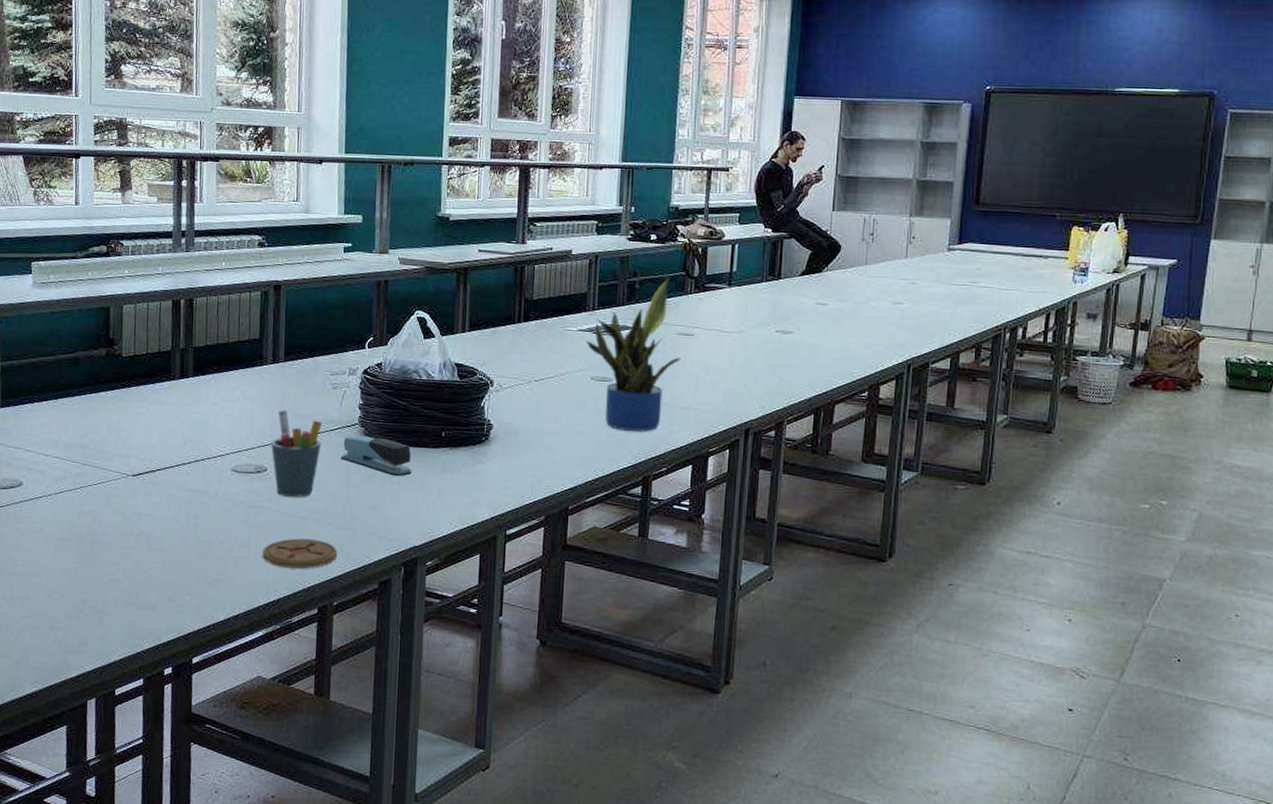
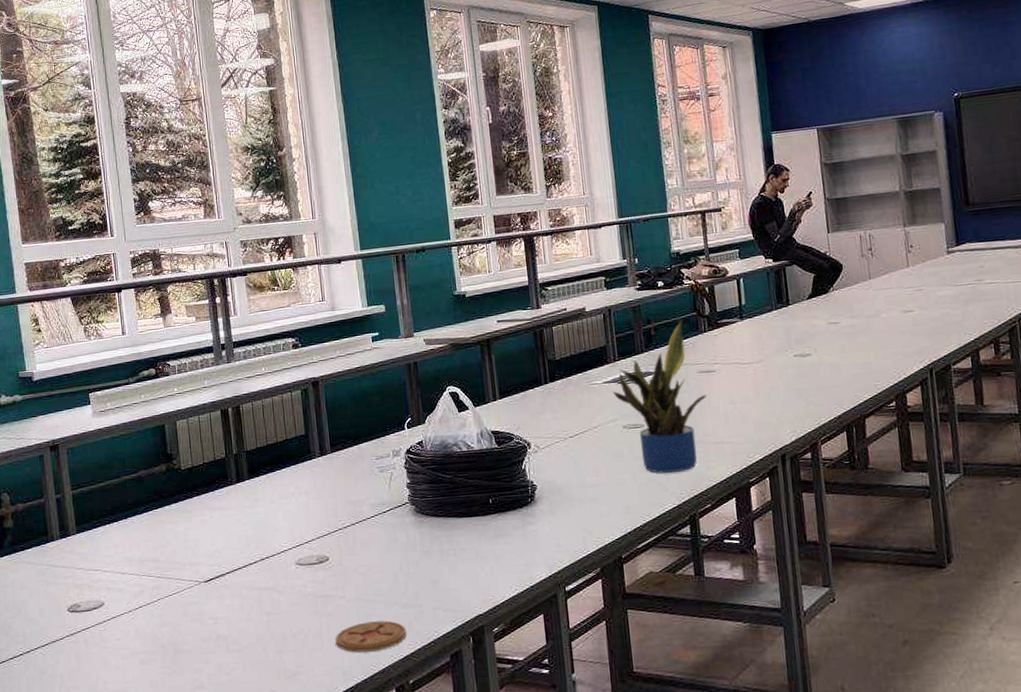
pen holder: present [271,409,323,498] -> none [329,498,377,583]
stapler: present [341,435,412,477] -> none [397,513,466,549]

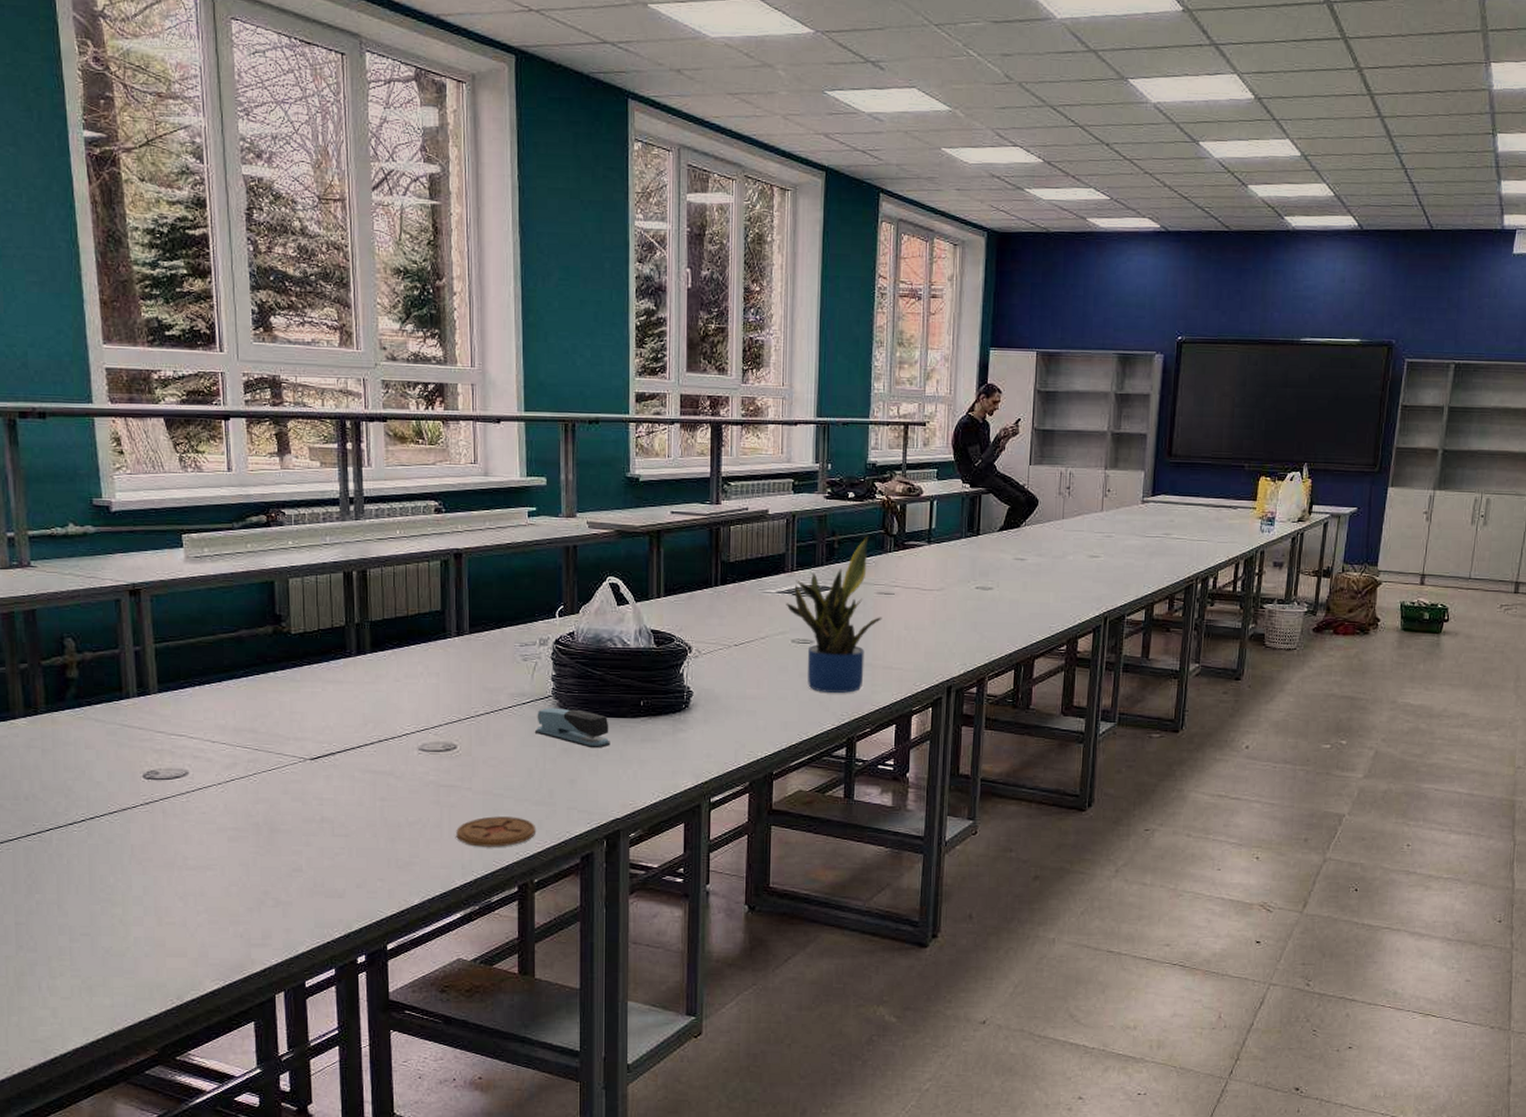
stapler: none [397,513,466,549] -> present [535,707,610,749]

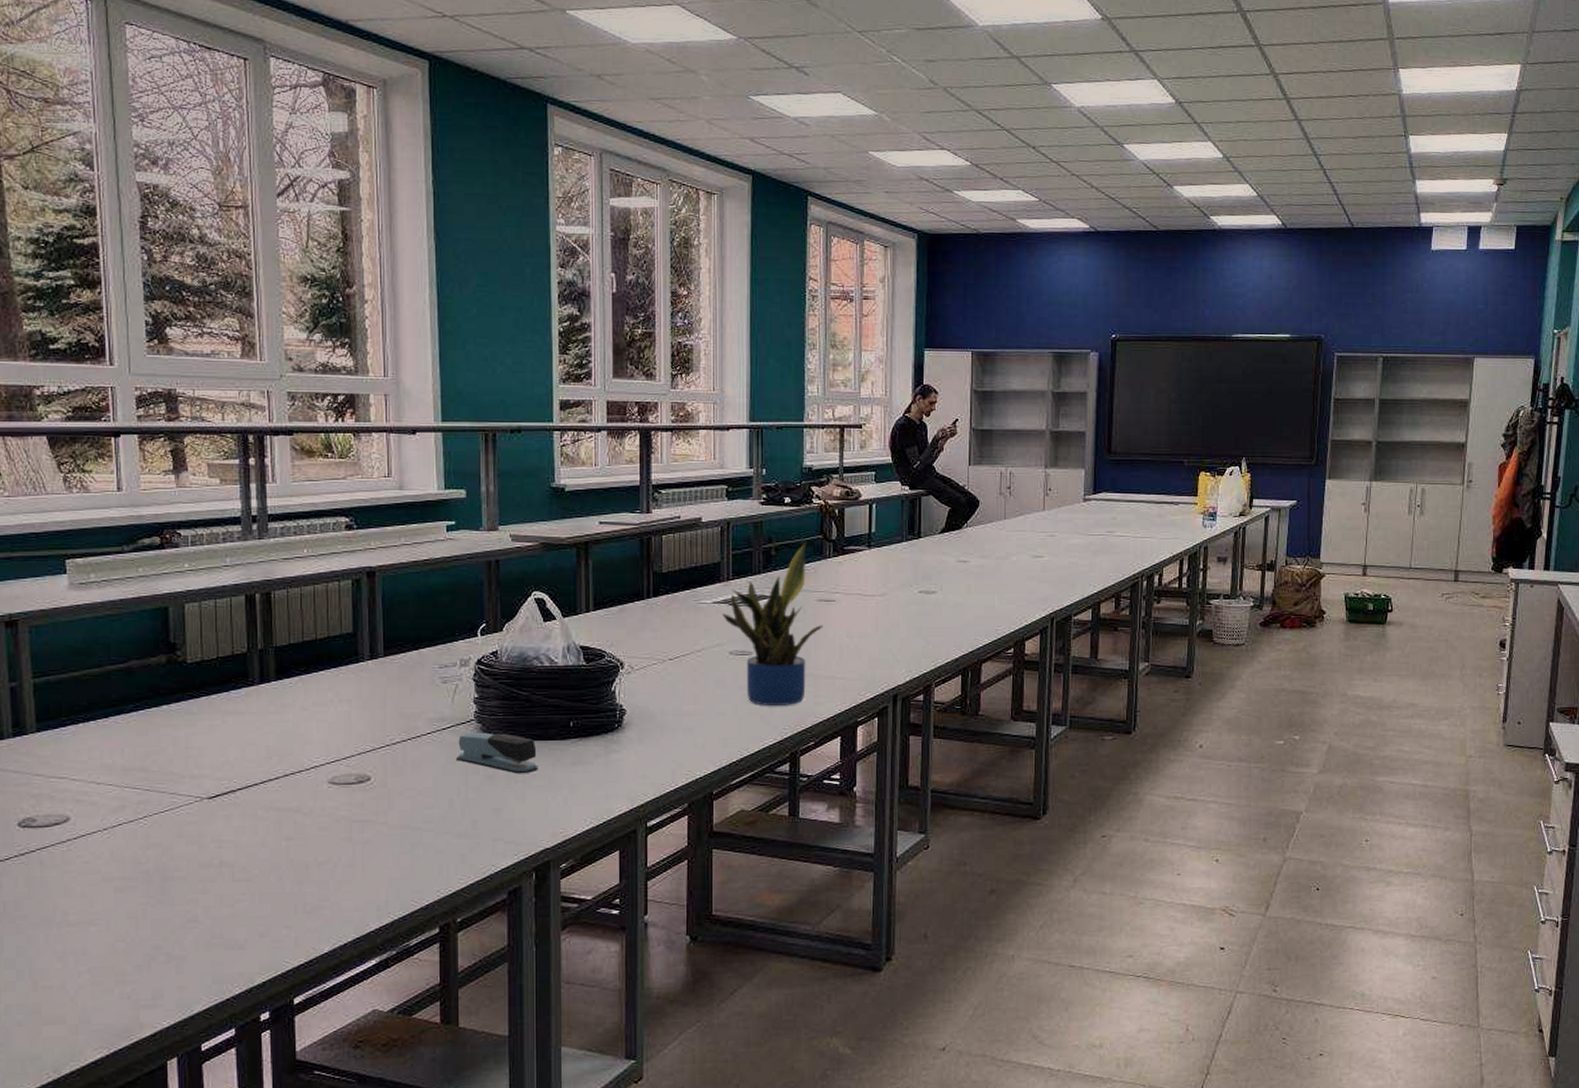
coaster: present [456,816,536,847] -> none [370,851,459,886]

